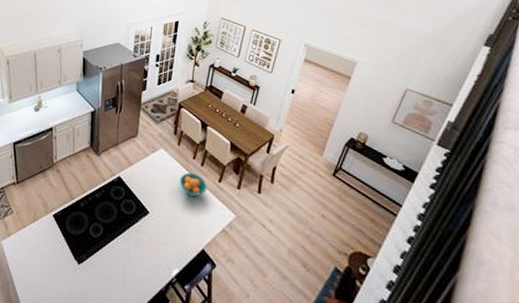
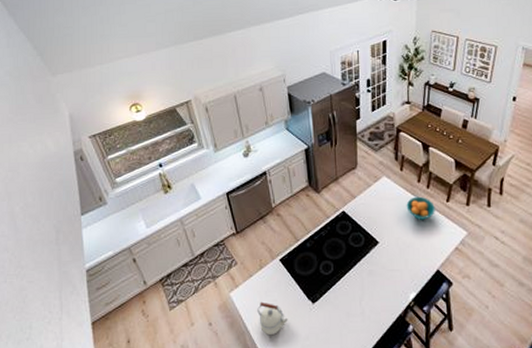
kettle: none [24,254,52,290] -> present [257,301,288,334]

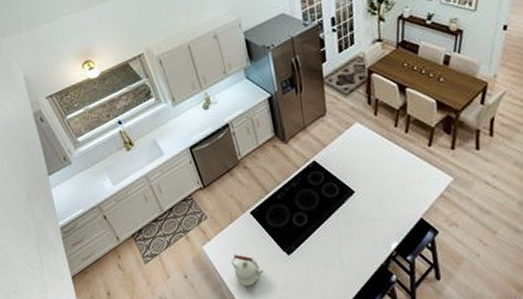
fruit bowl: present [406,196,435,221] -> none [382,142,416,168]

